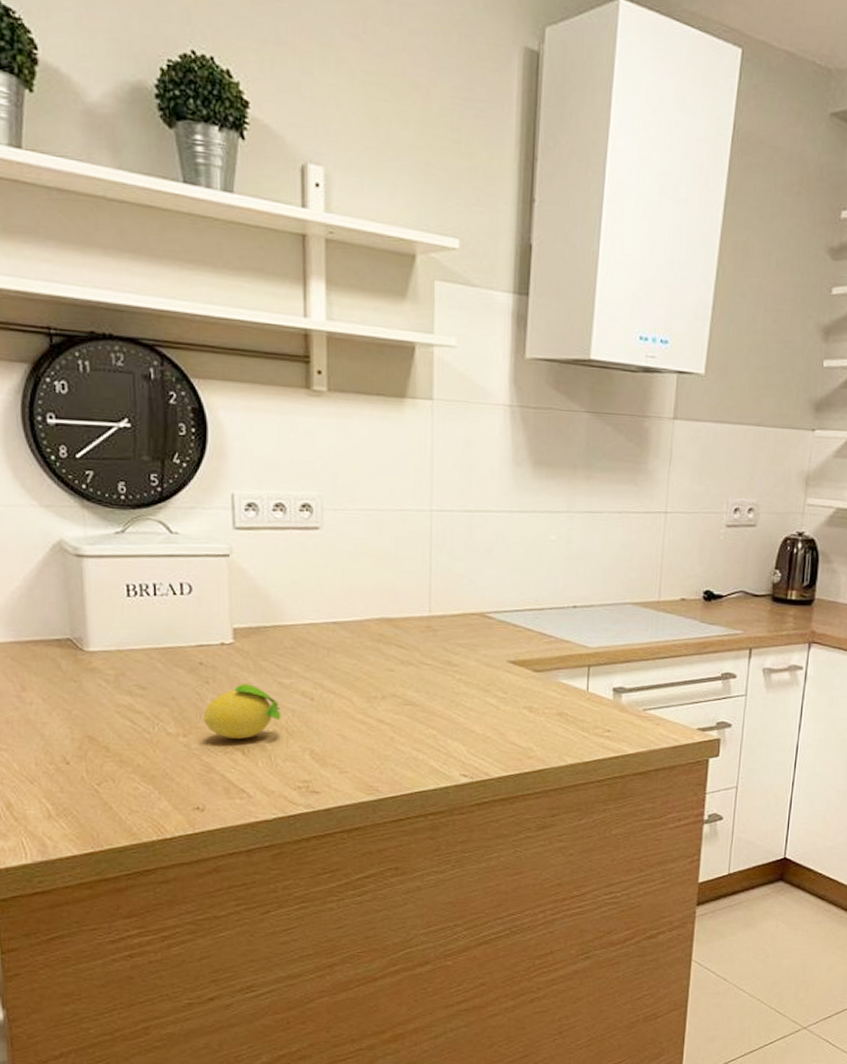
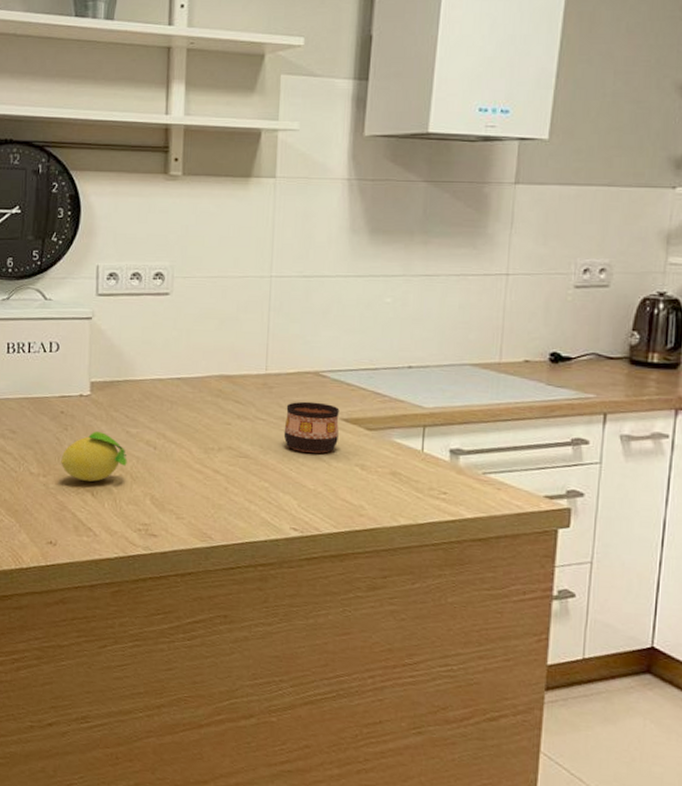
cup: none [450,644,506,697] -> present [283,401,340,453]

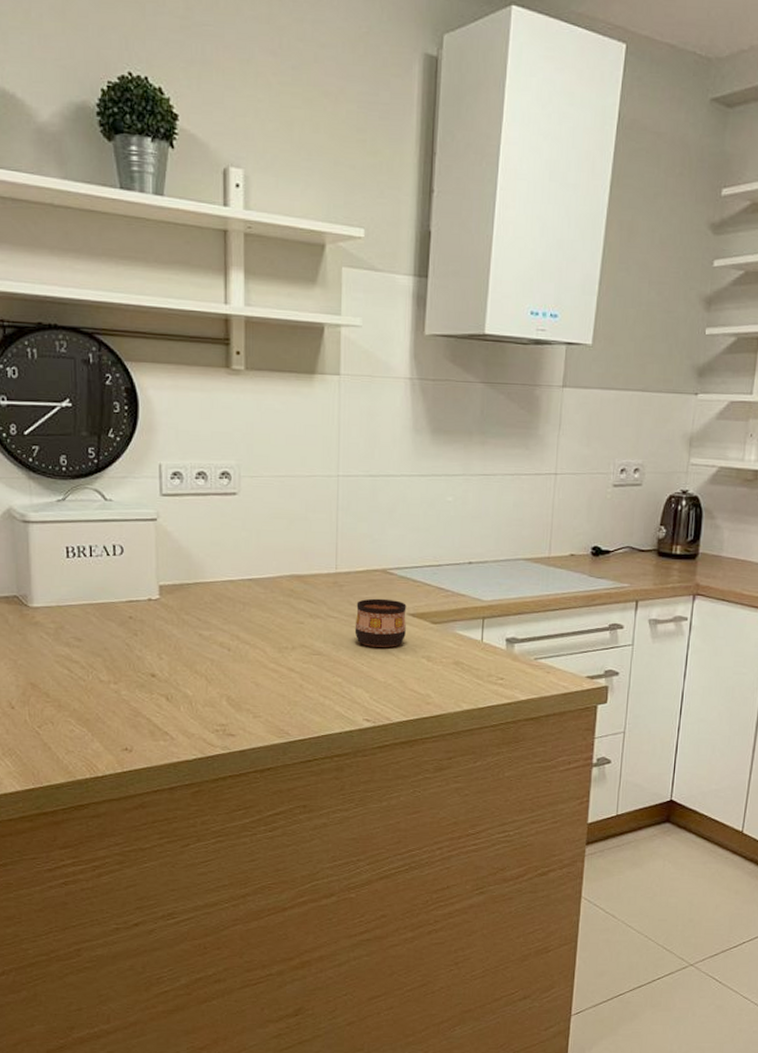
fruit: present [61,432,128,482] -> none [132,636,201,686]

